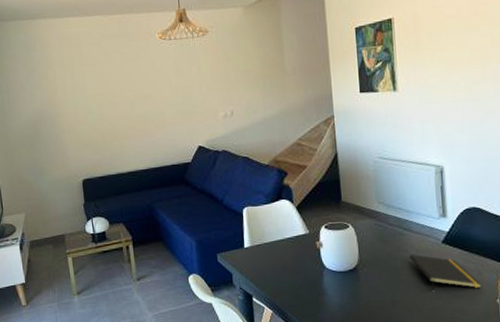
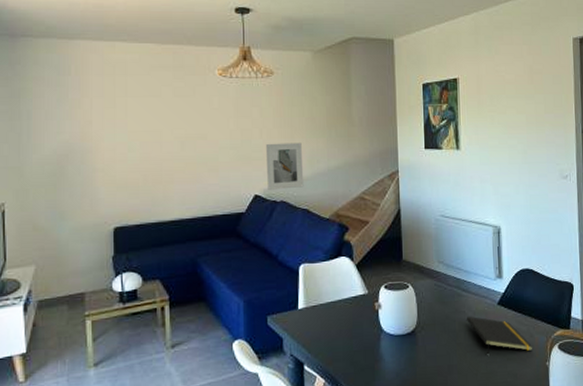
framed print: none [205,95,243,141] -> present [265,142,304,190]

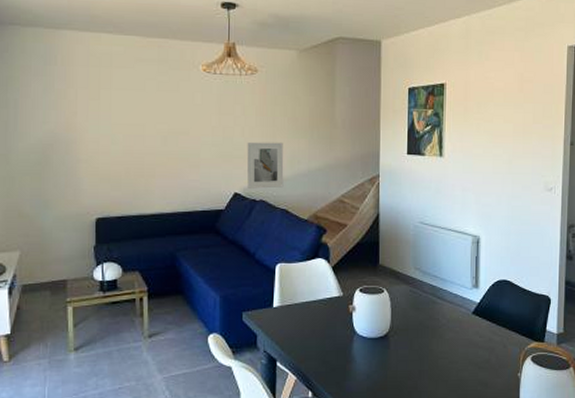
notepad: present [467,316,533,354] -> none [440,323,506,362]

